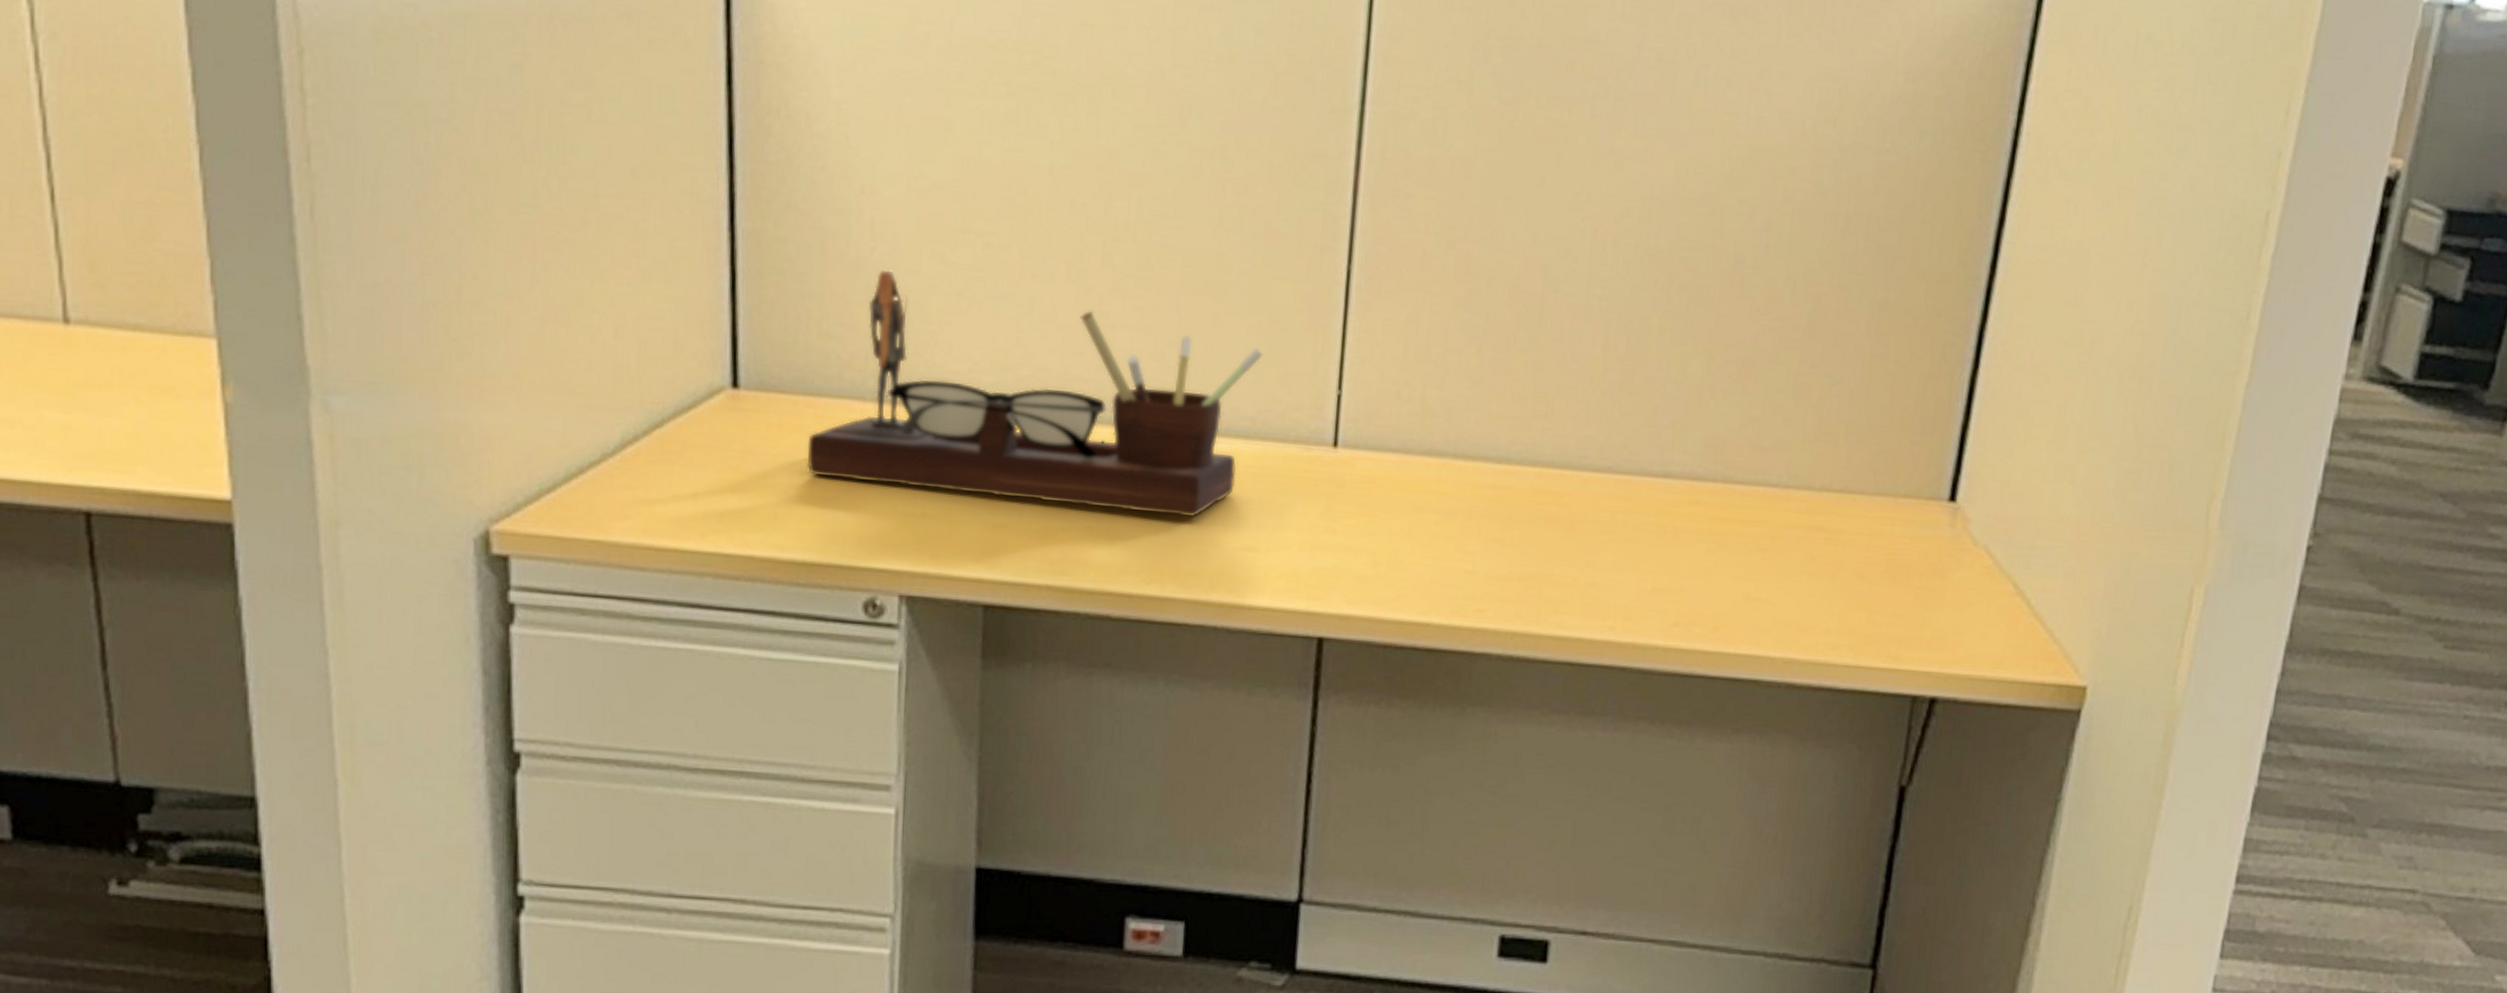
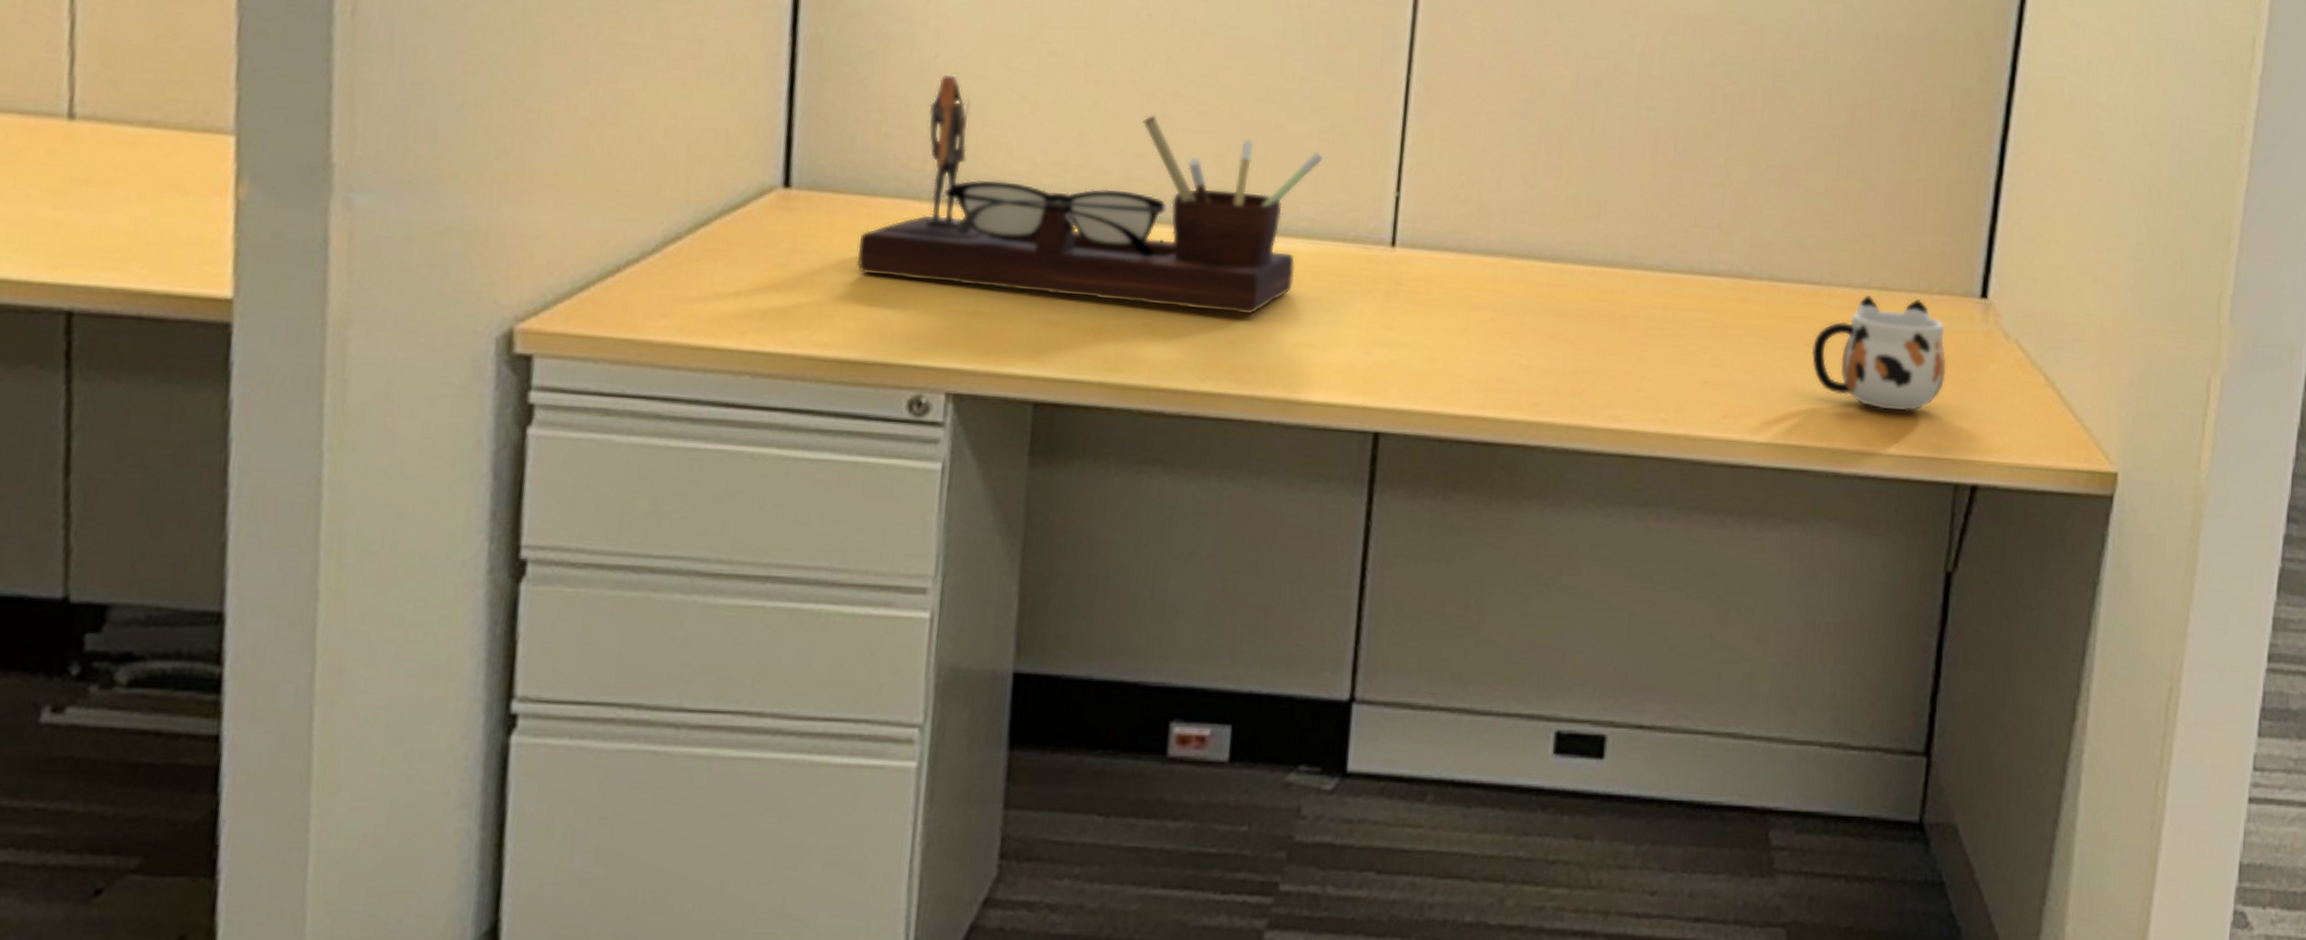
mug: none [1766,498,1910,621] -> present [1811,295,1947,411]

